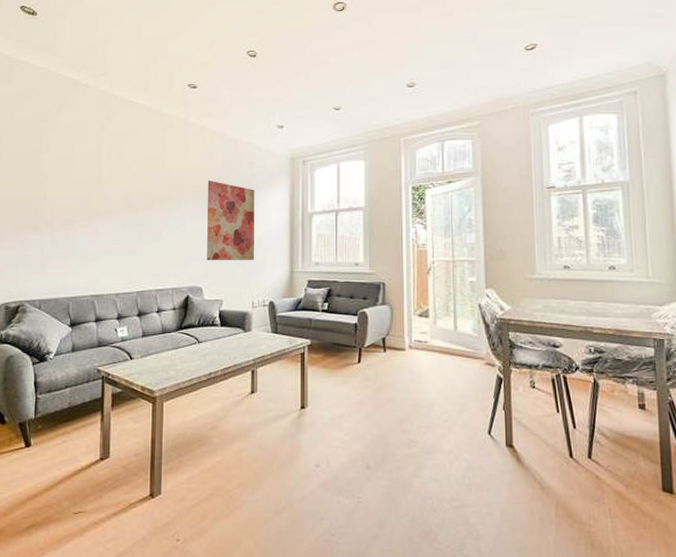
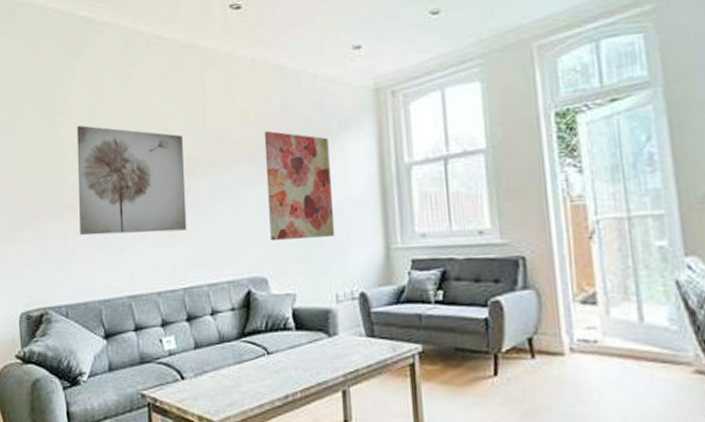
wall art: none [55,162,145,248] -> present [77,125,187,236]

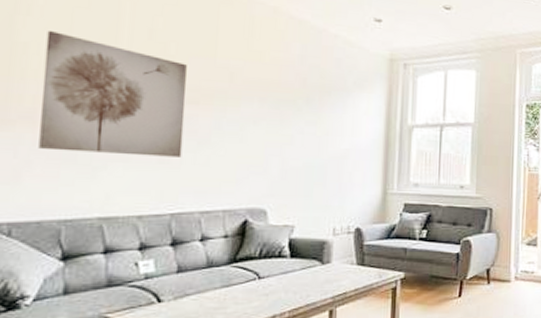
wall art: present [264,131,336,240] -> none [274,77,342,178]

